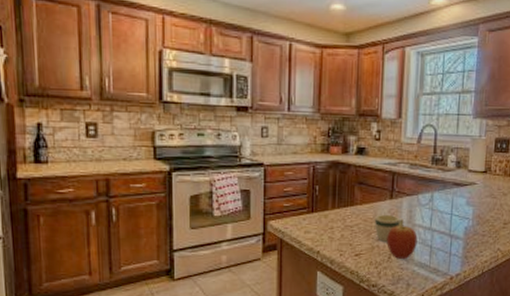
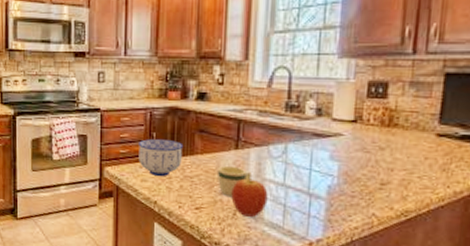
bowl: none [302,191,344,228] -> present [139,138,184,177]

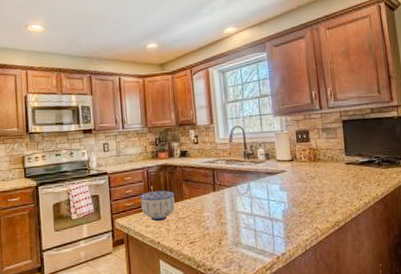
mug: present [218,165,251,196] -> none [203,204,228,229]
fruit: present [231,178,268,217] -> none [215,213,243,244]

